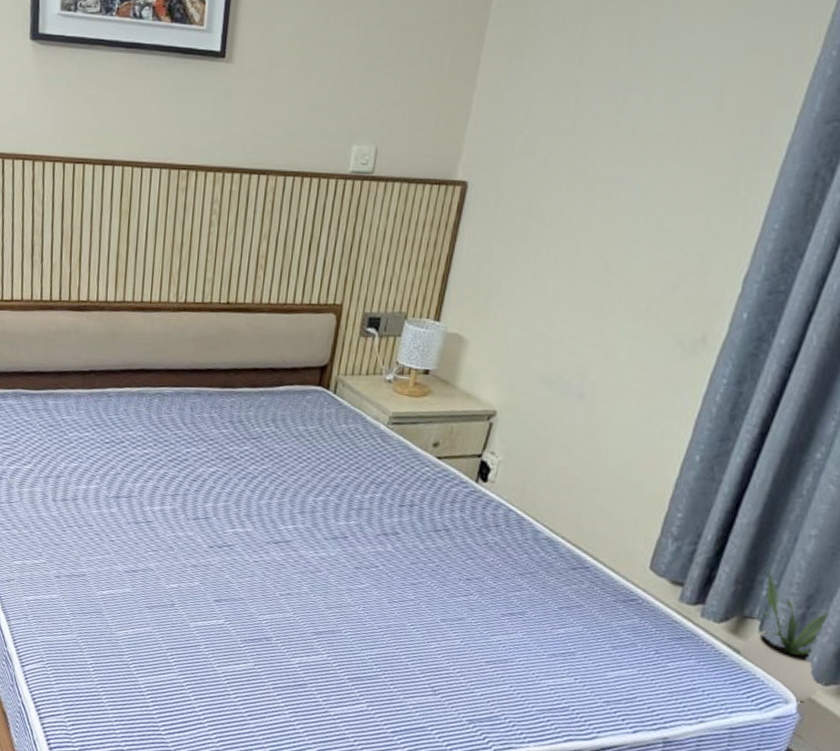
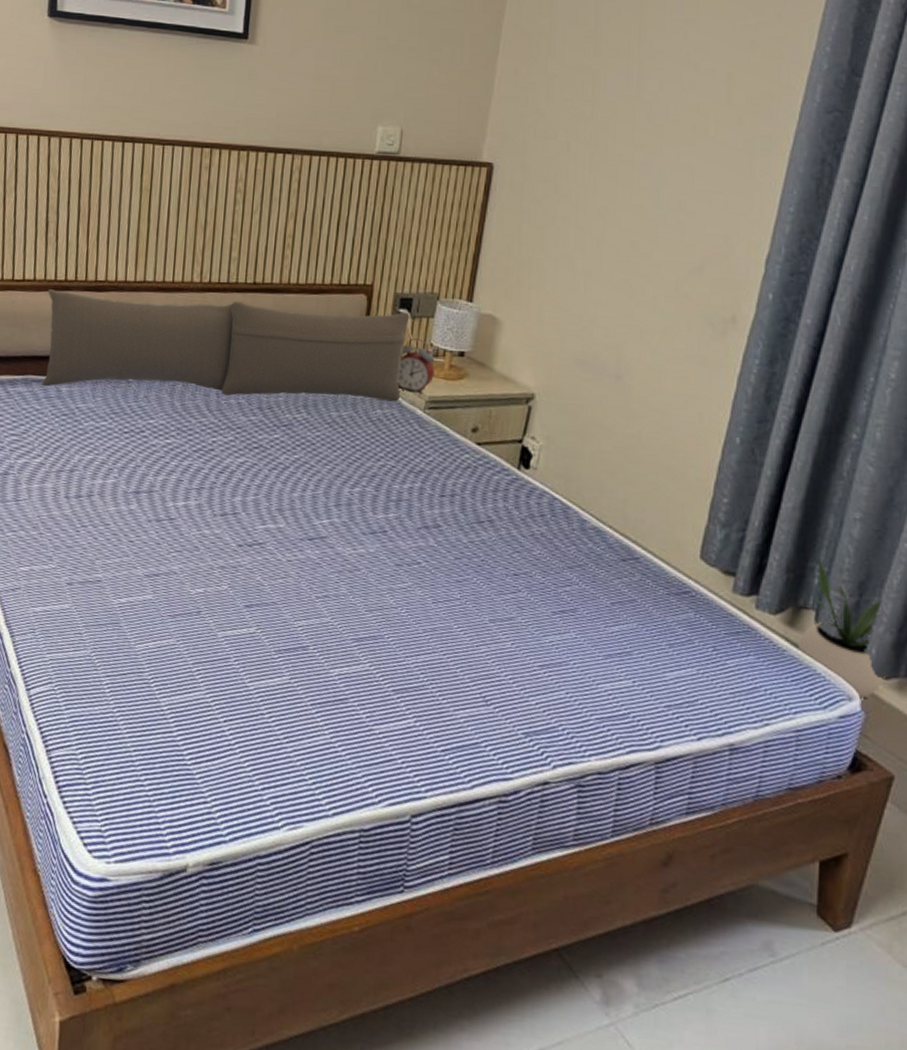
pillow: none [30,309,208,405] -> present [42,289,234,391]
pillow: none [196,321,377,417] -> present [222,302,410,402]
alarm clock: none [362,357,399,411] -> present [397,338,435,395]

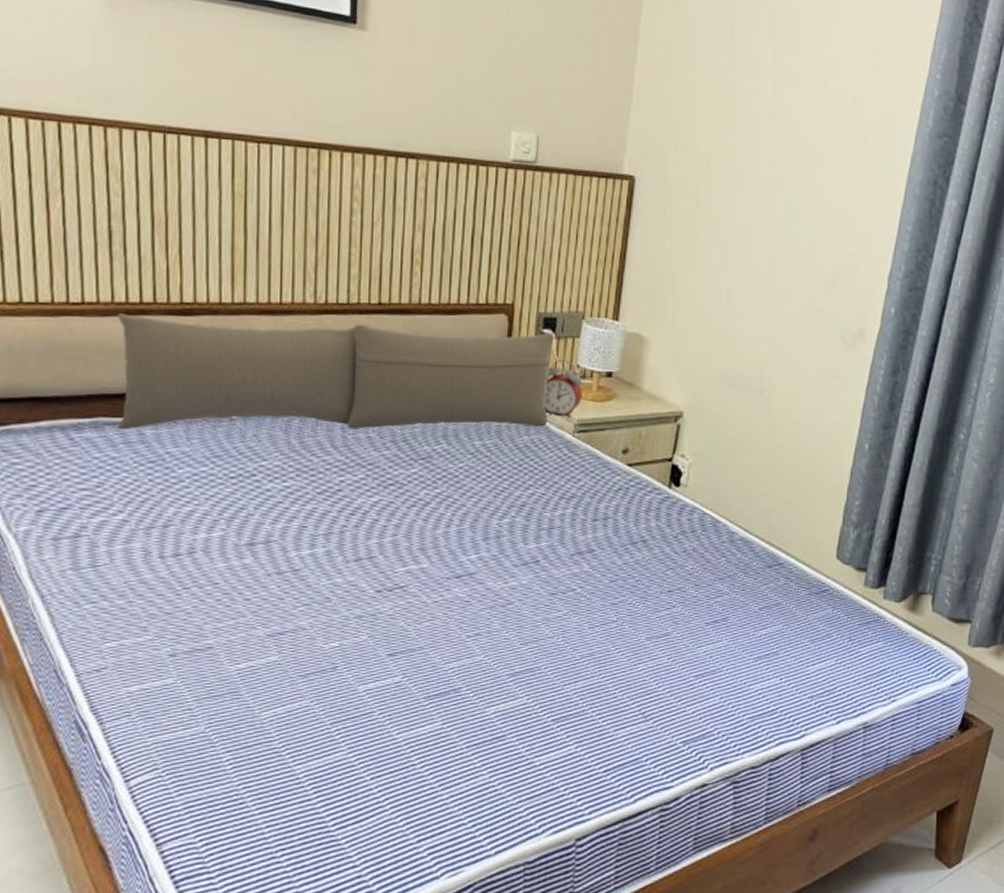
potted plant: present [798,554,886,699] -> none [919,545,987,667]

